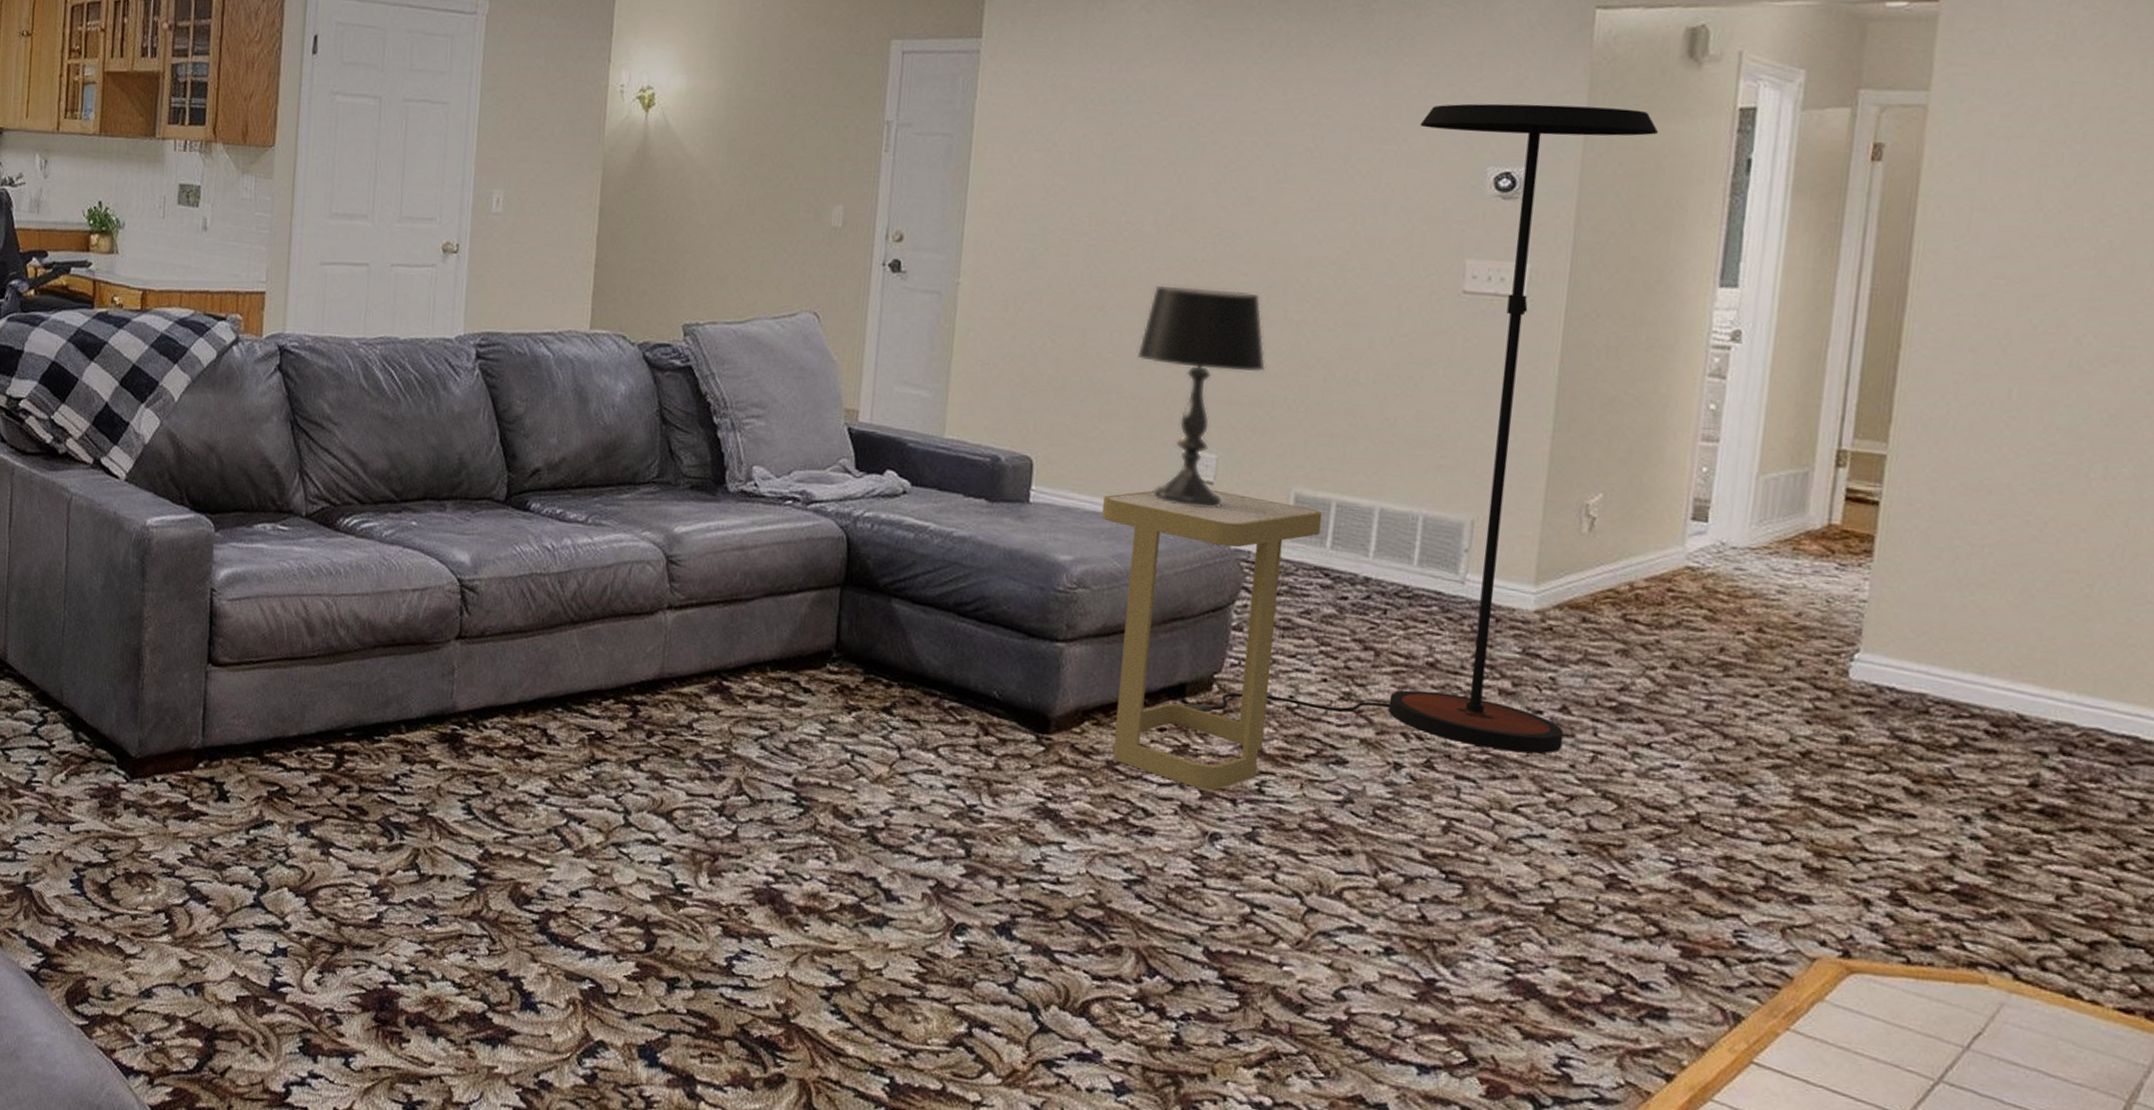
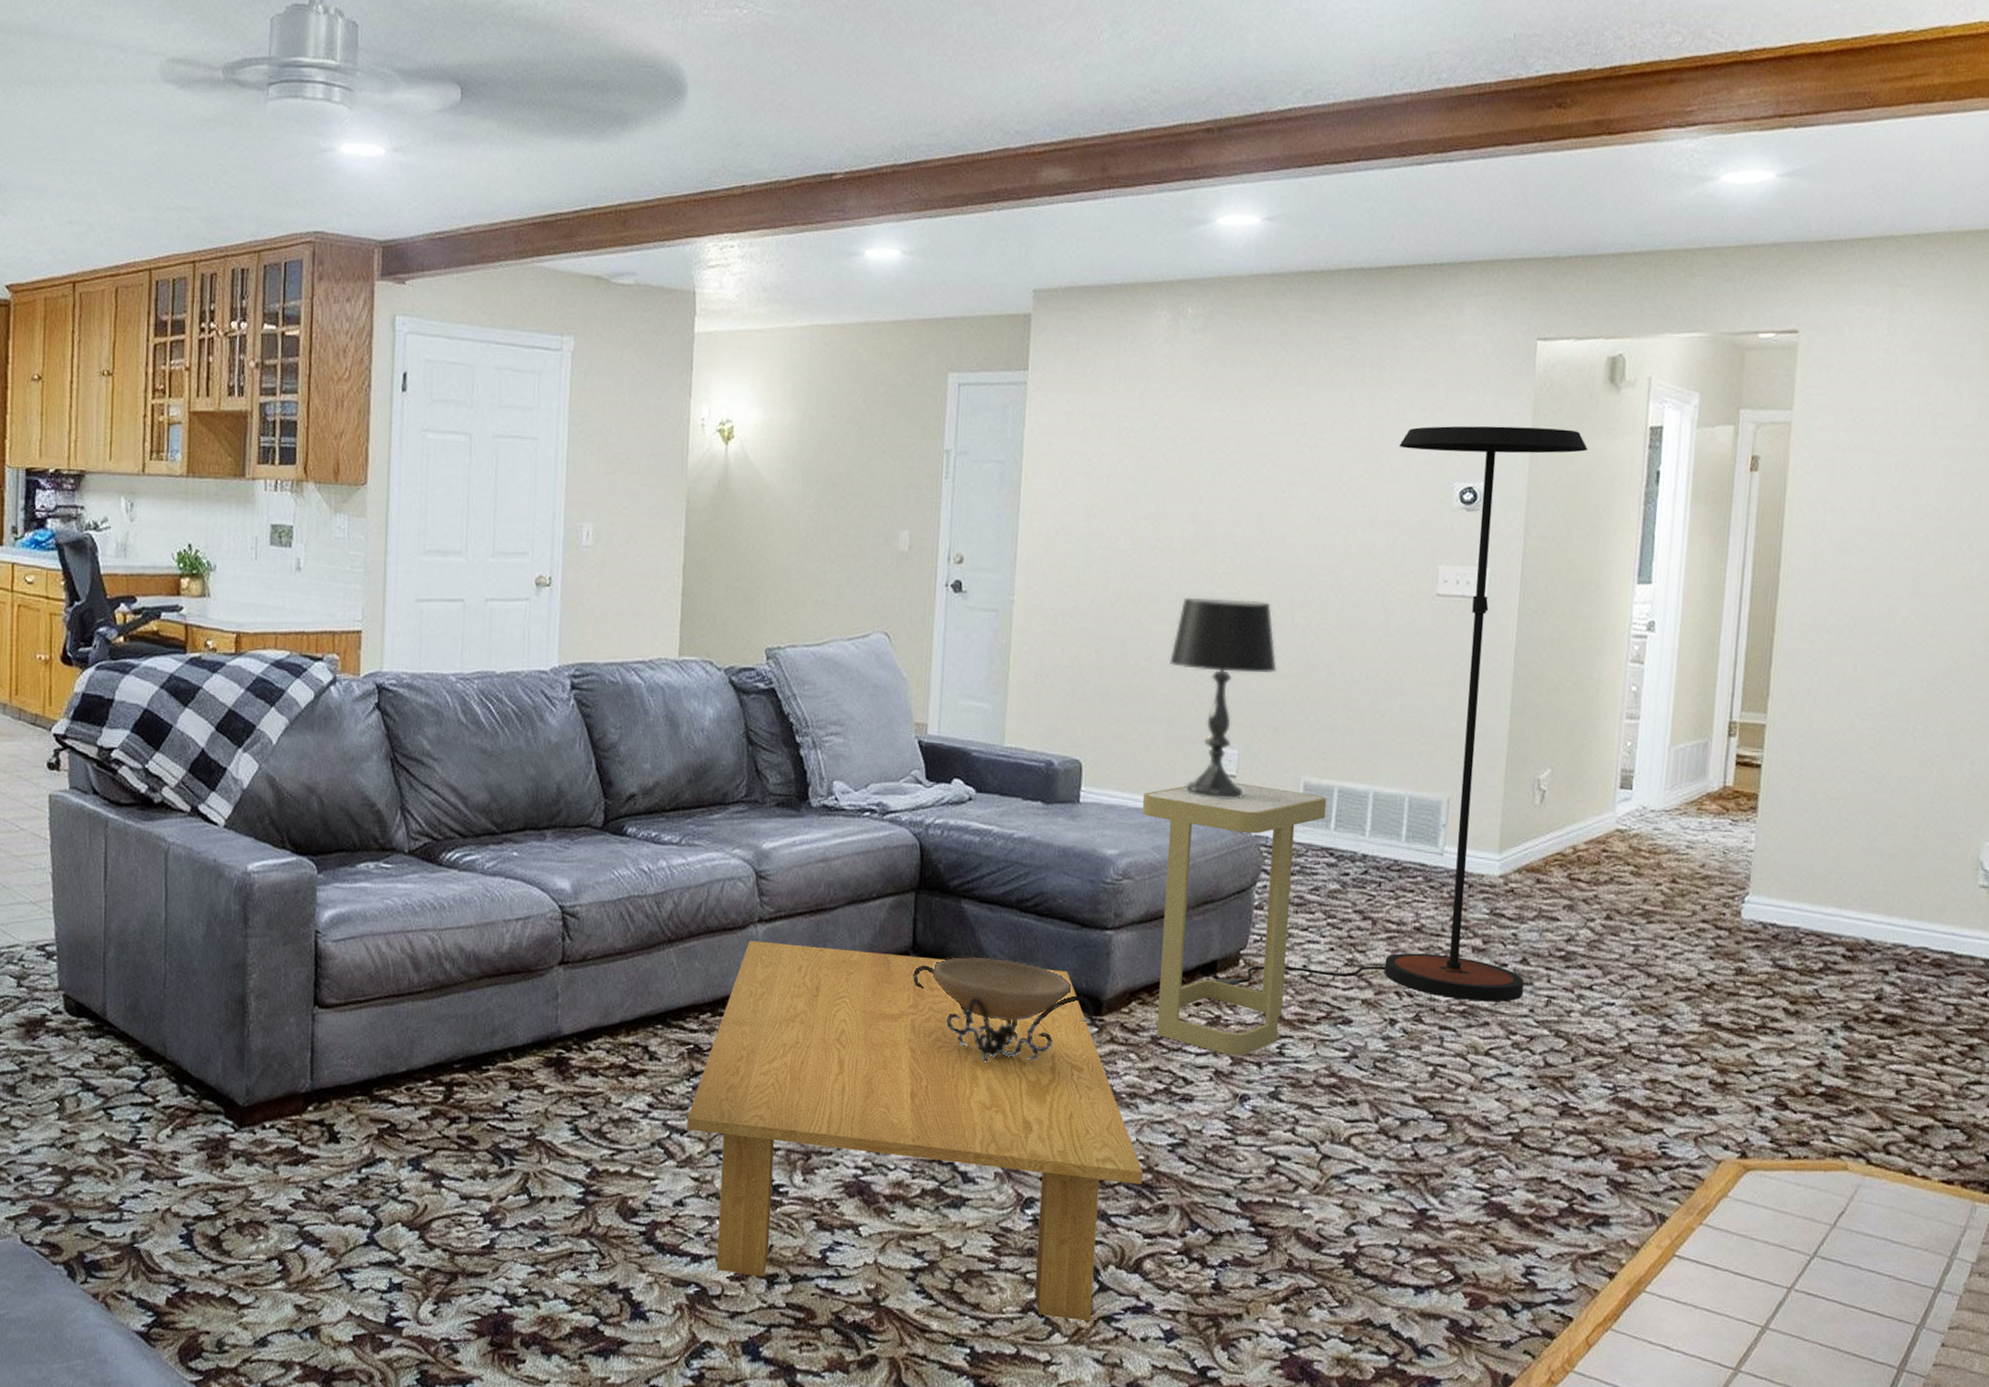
coffee table: none [585,627,1094,1064] -> present [687,941,1143,1322]
decorative bowl: none [835,659,1042,777] -> present [913,957,1095,1062]

